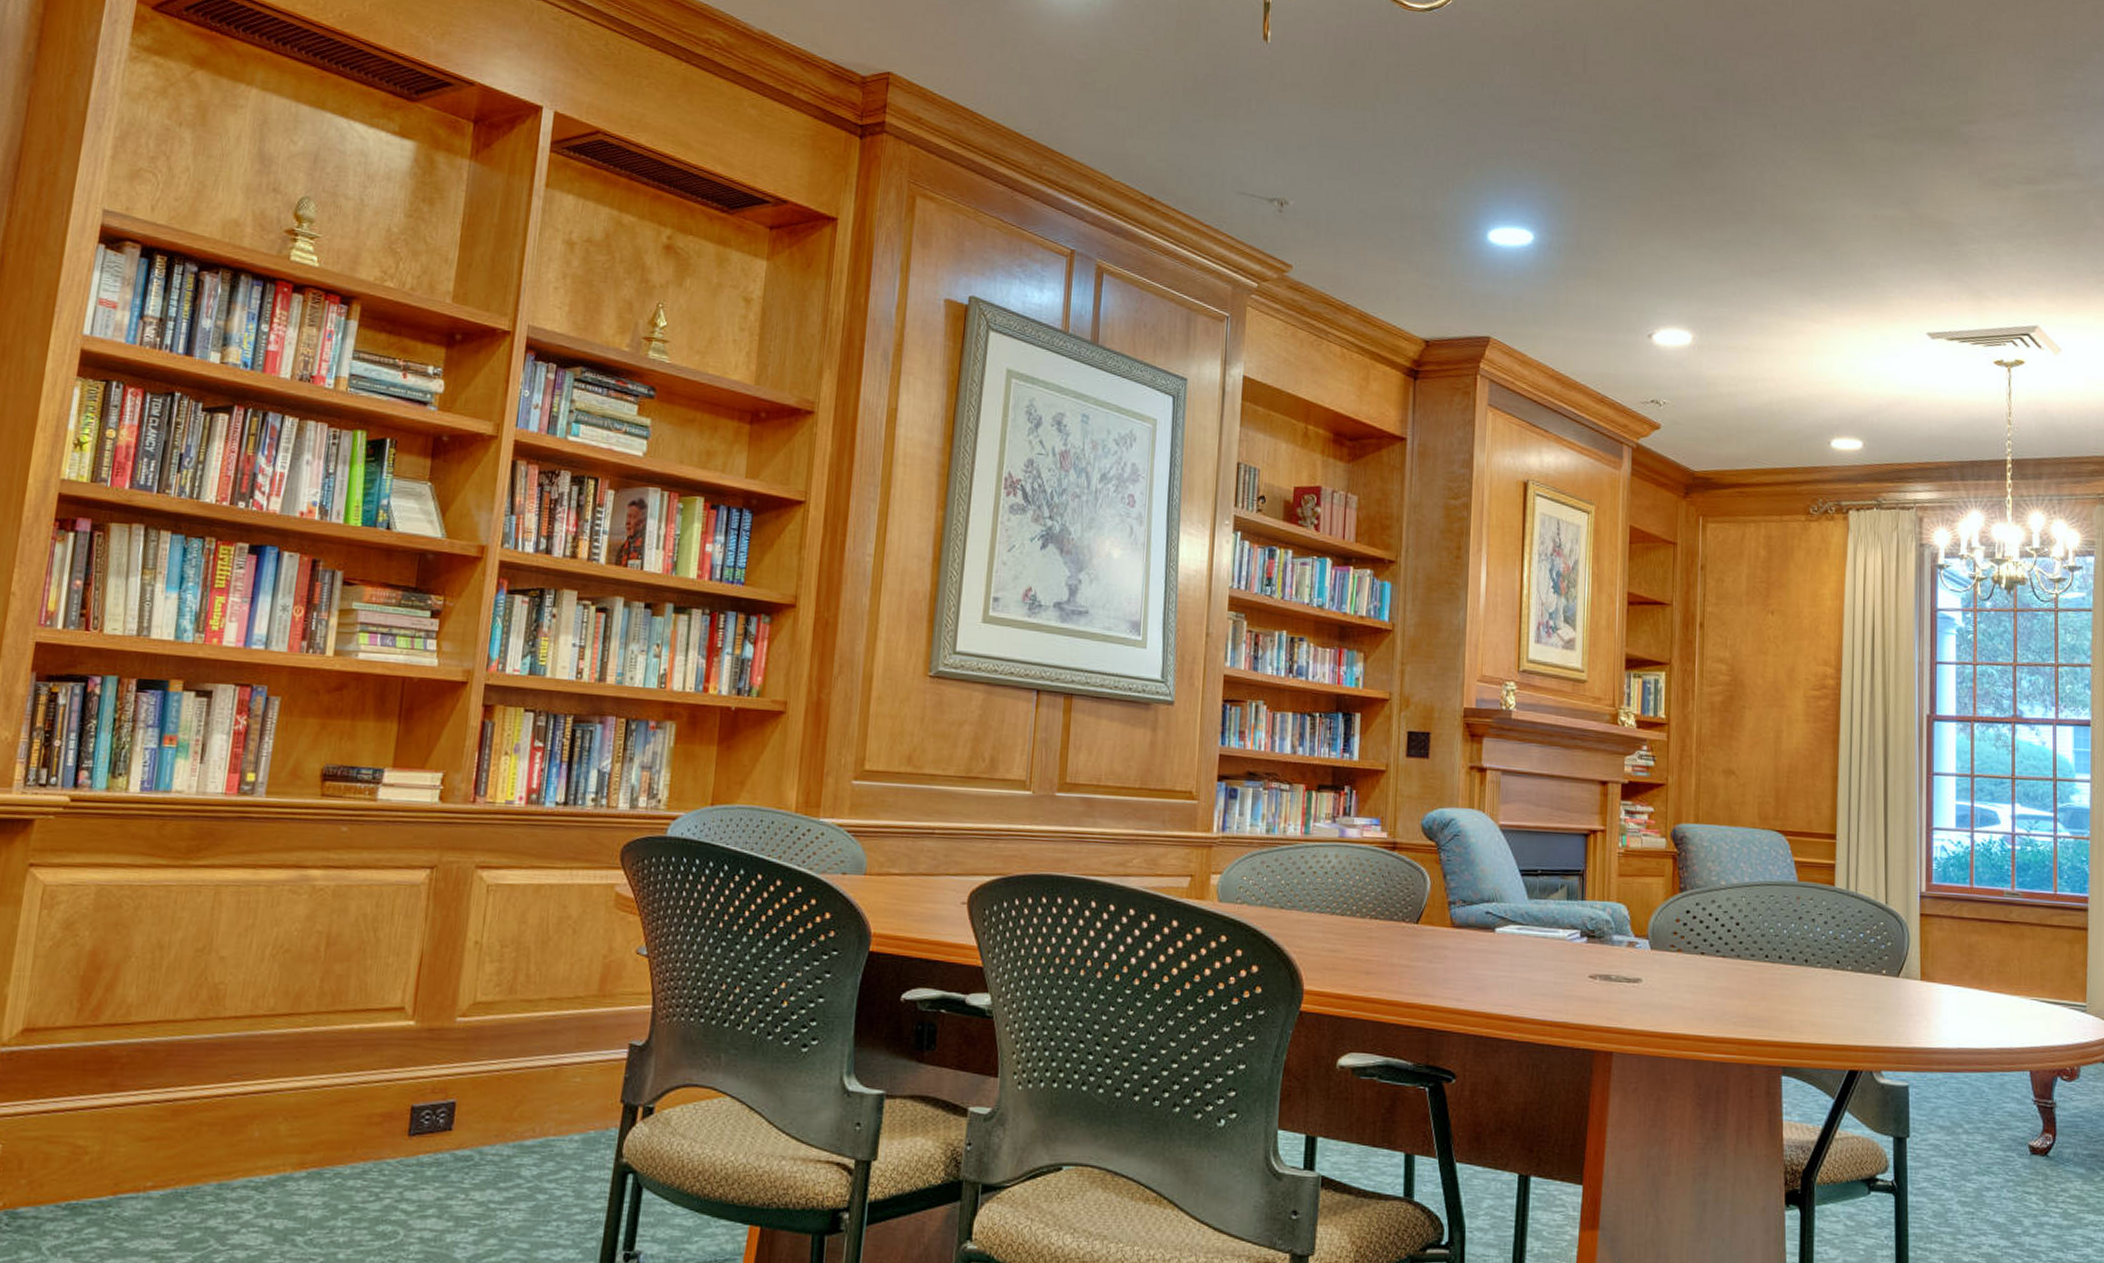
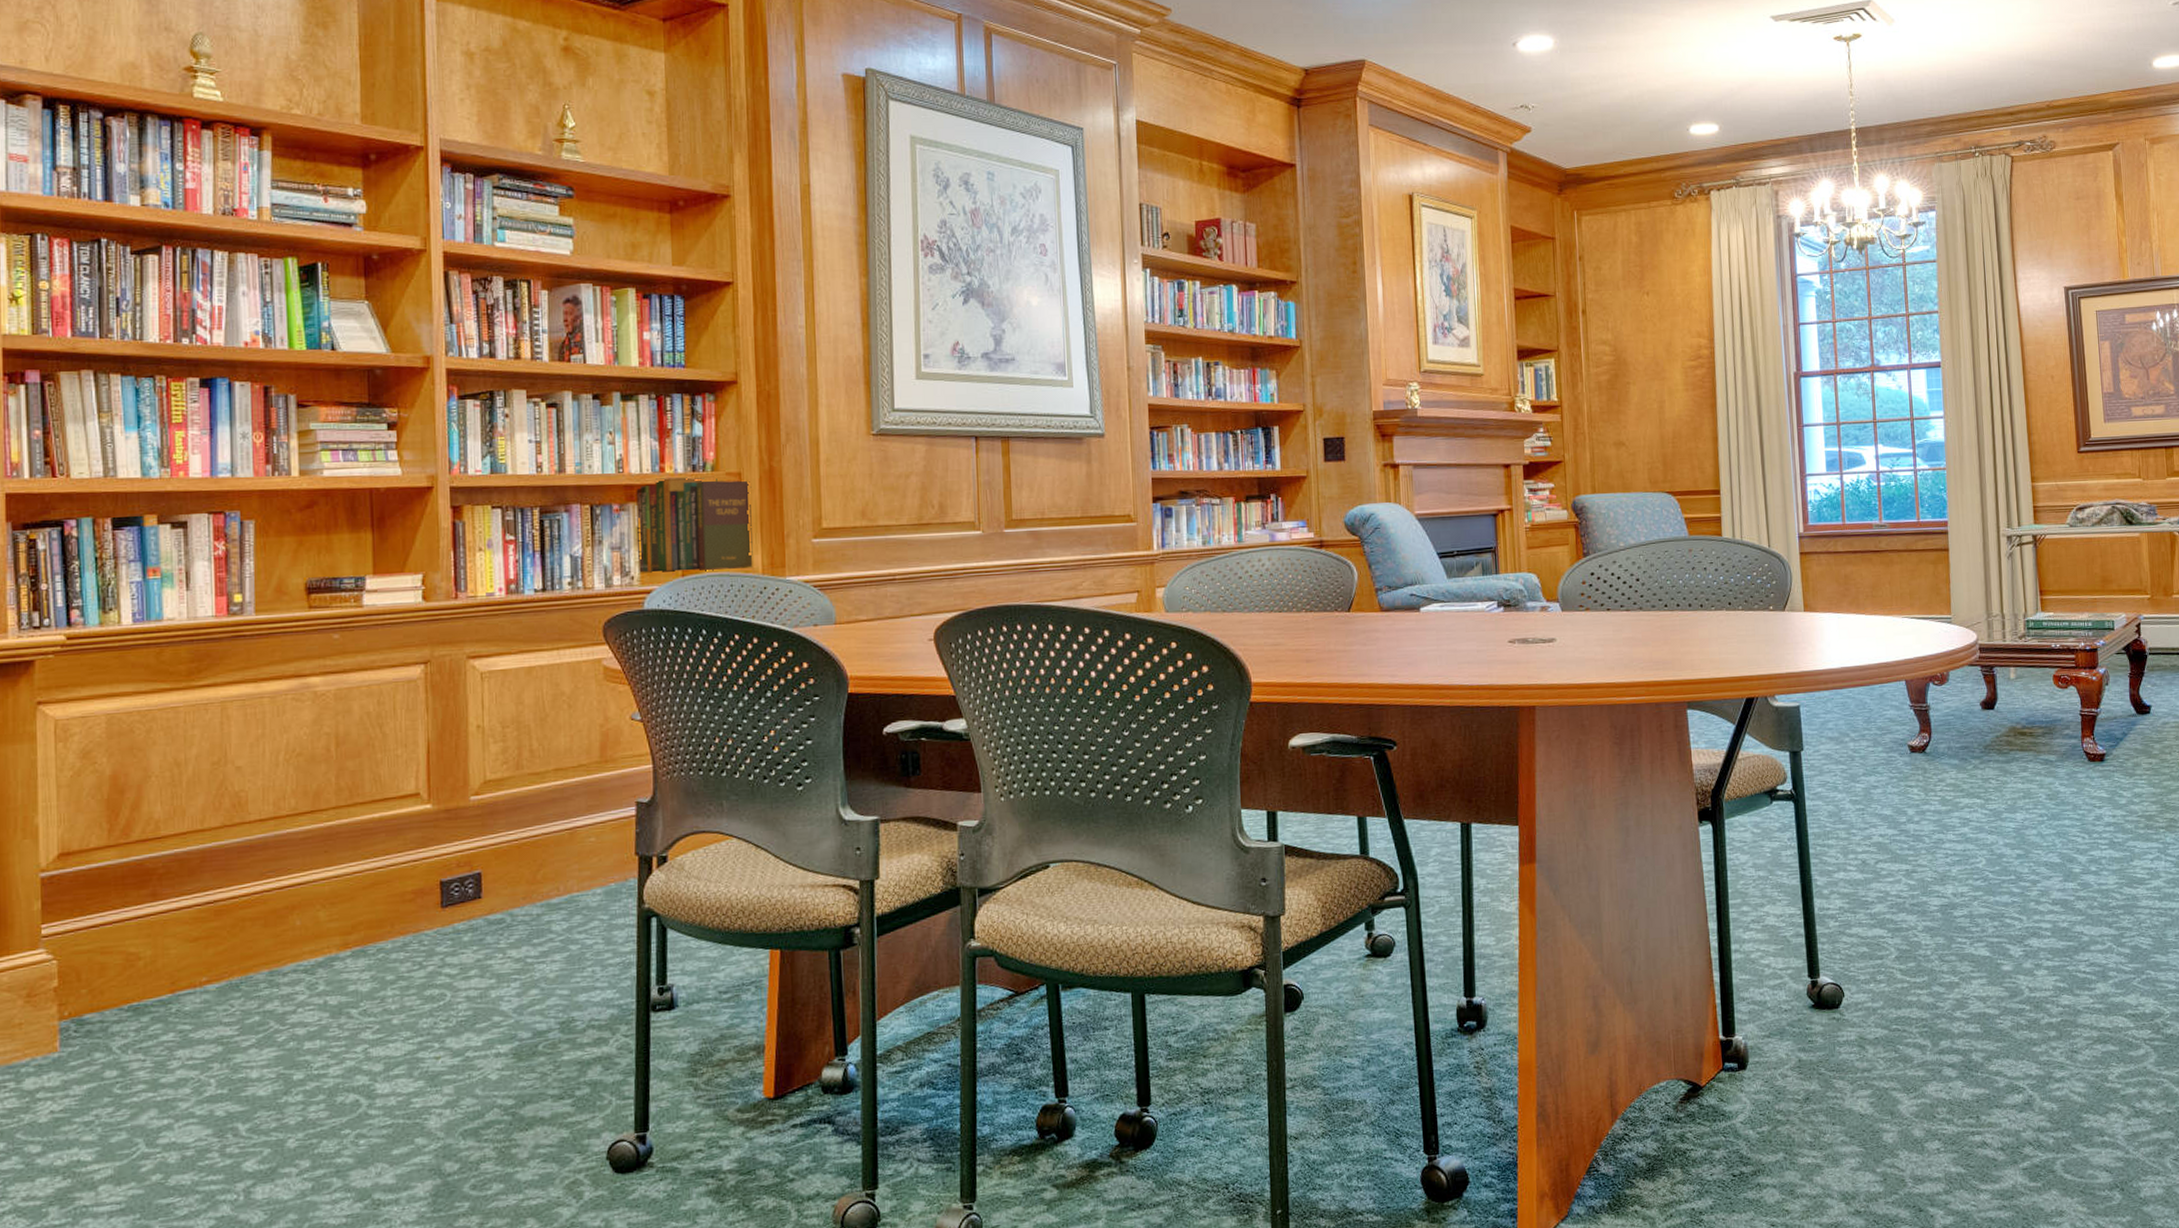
books: none [667,698,795,804] -> present [636,478,753,572]

